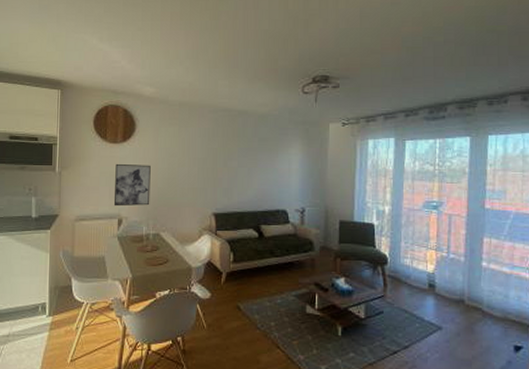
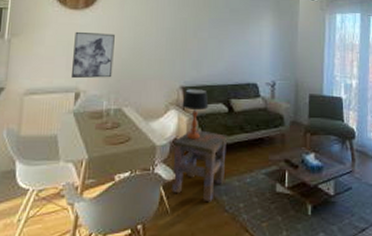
side table: none [207,254,259,320] -> present [172,130,228,203]
table lamp: none [214,215,240,263] -> present [182,89,209,140]

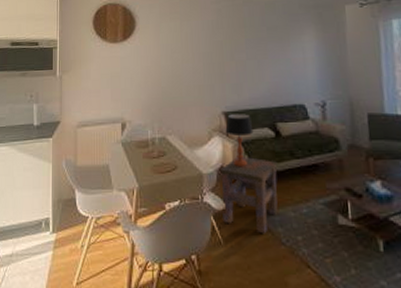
wall art: present [72,31,115,79] -> none [117,63,154,110]

